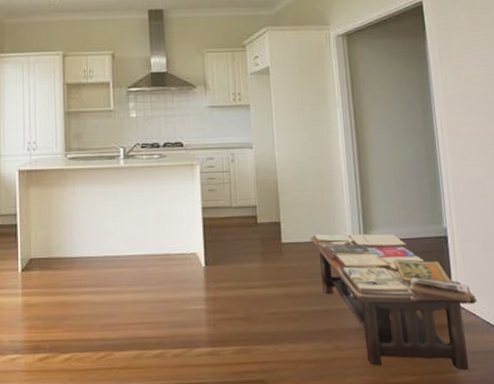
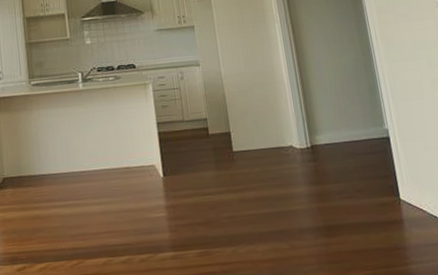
coffee table: present [311,233,477,371] -> none [260,137,423,263]

